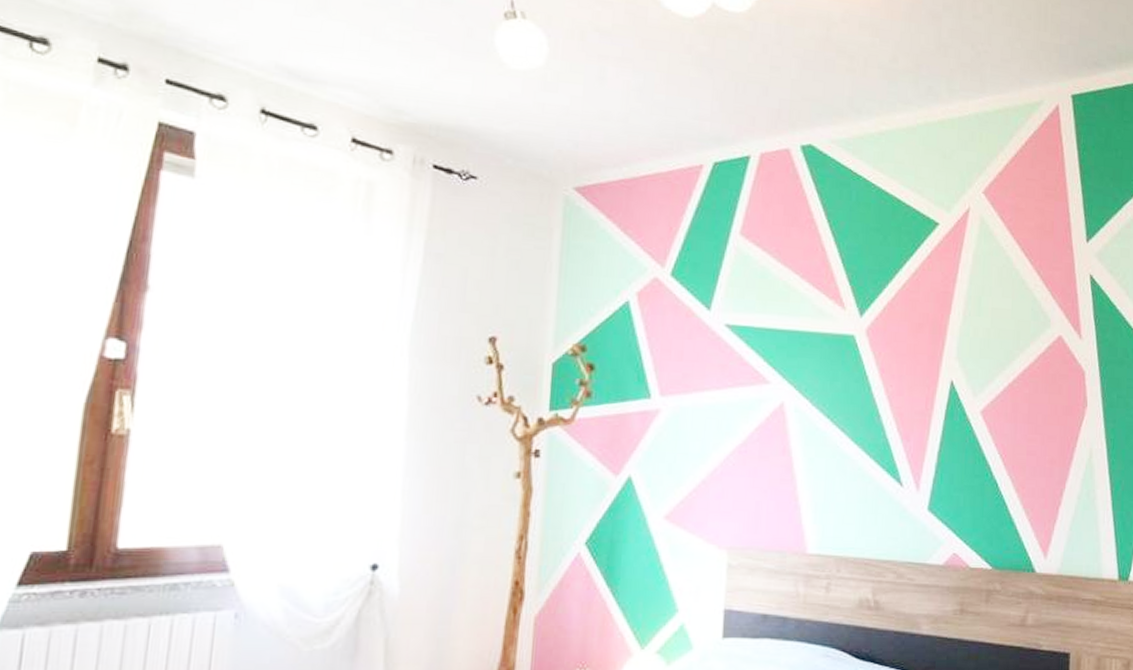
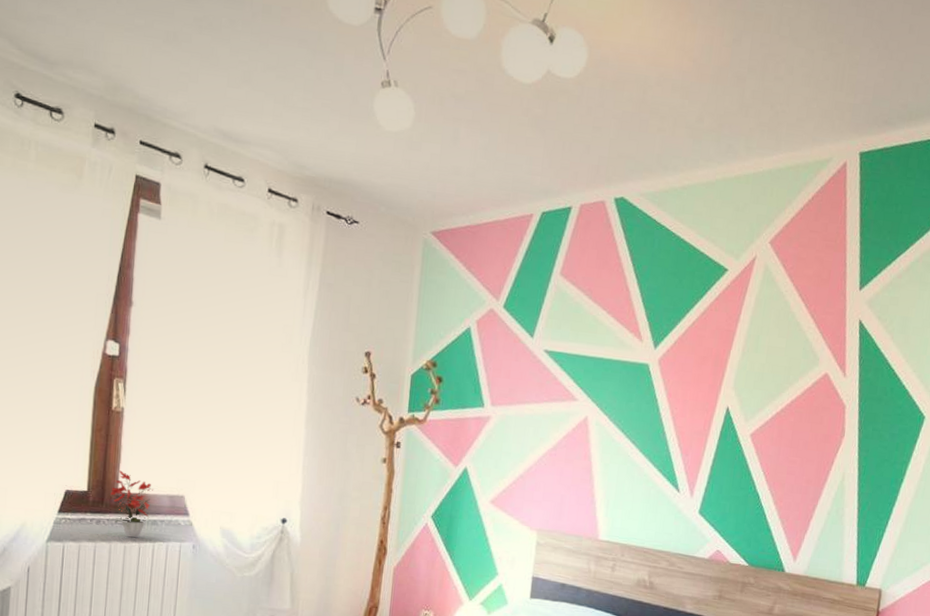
potted flower: none [105,517,175,612] -> present [110,470,154,538]

